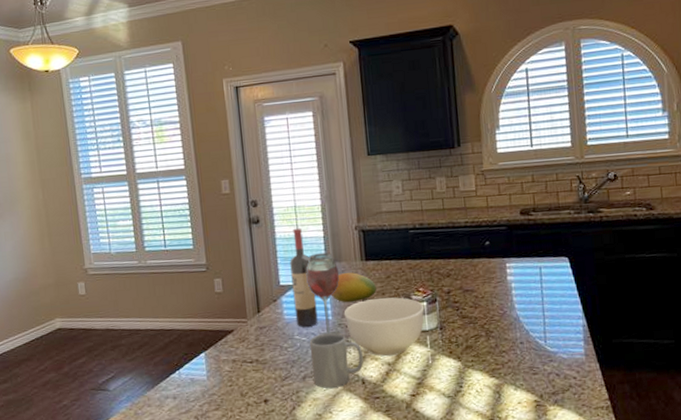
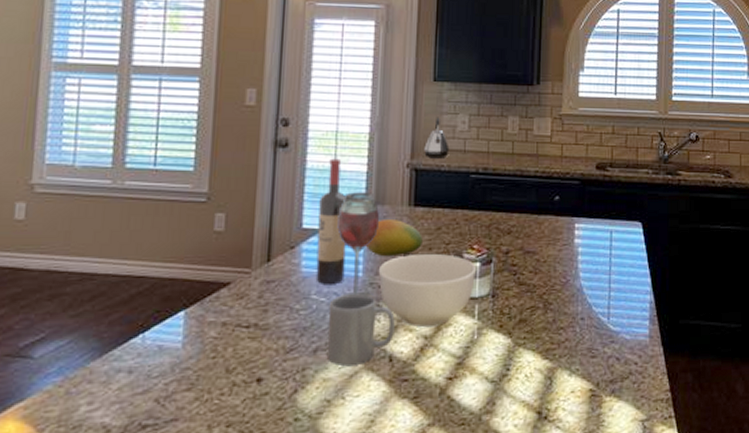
kettle: none [367,185,389,220] -> present [424,117,450,159]

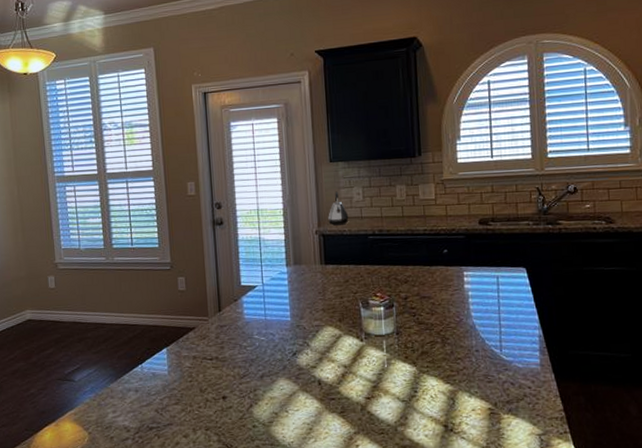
wine bottle: present [315,158,346,284] -> none [251,230,277,327]
mug: present [328,294,395,366] -> none [268,334,320,388]
wineglass: present [337,192,379,298] -> none [266,255,300,337]
fruit: present [366,220,423,257] -> none [291,276,335,305]
bowl: present [378,253,477,328] -> none [302,301,382,359]

